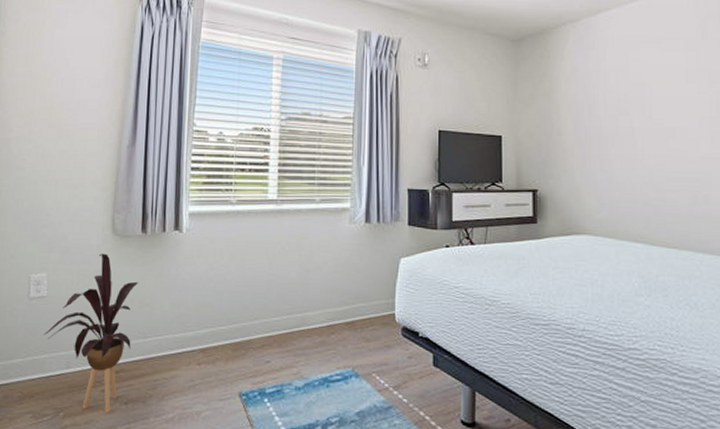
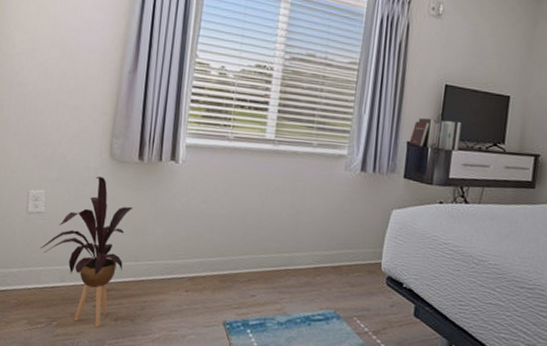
books: none [409,164,459,194] -> present [408,118,462,152]

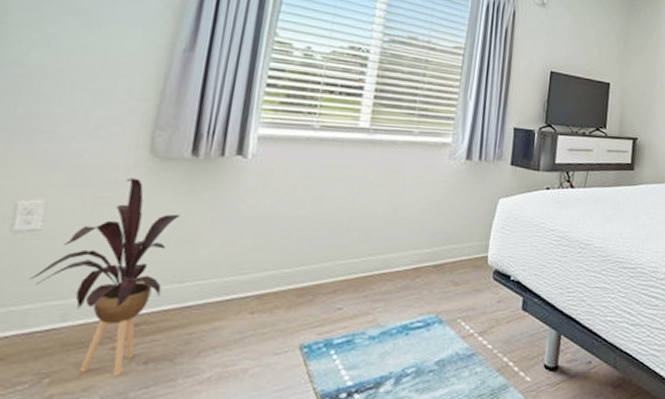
books: present [408,118,462,152] -> none [515,104,567,137]

